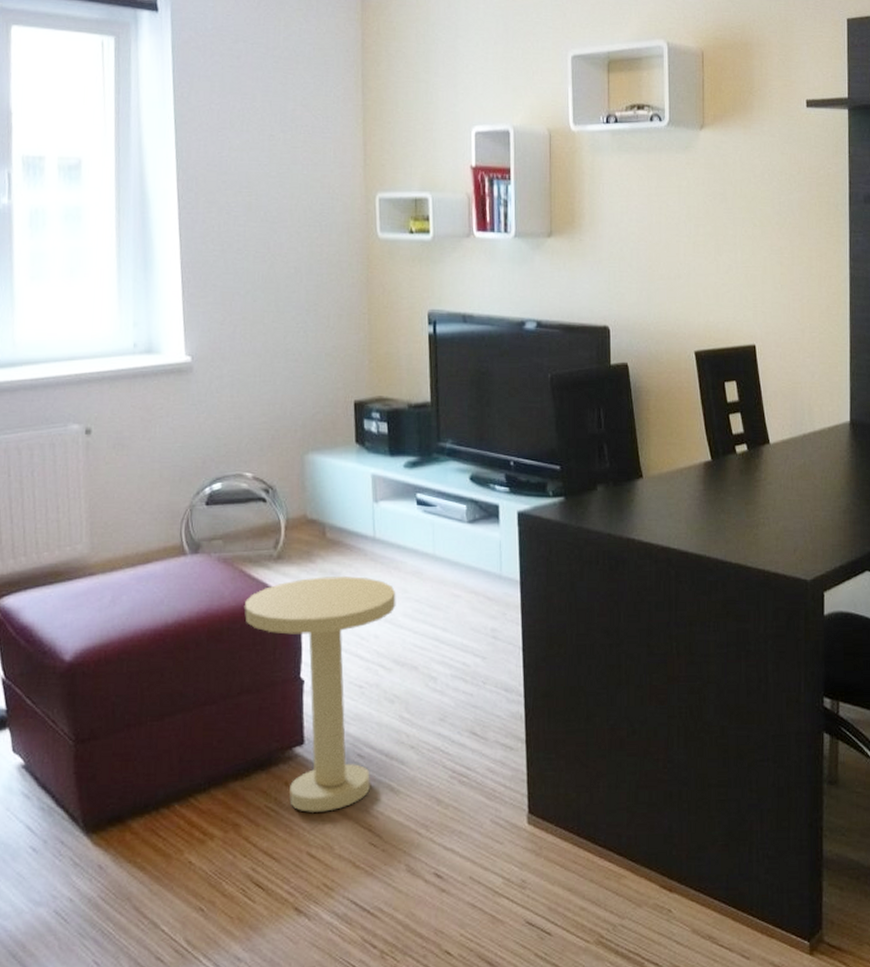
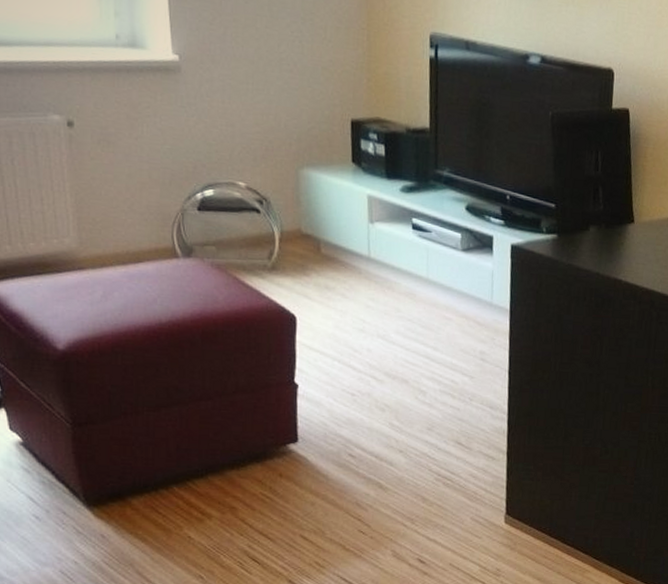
side table: present [244,575,396,812] -> none [238,290,389,502]

